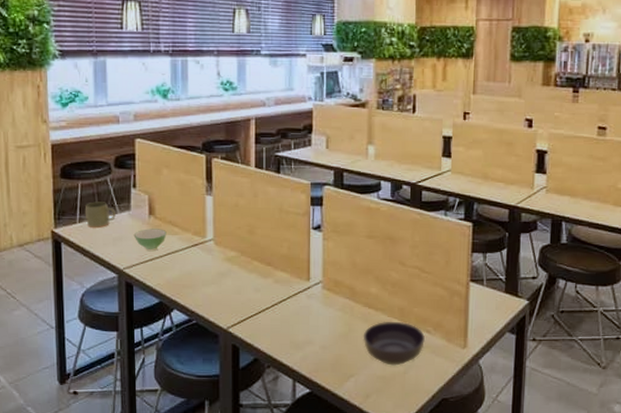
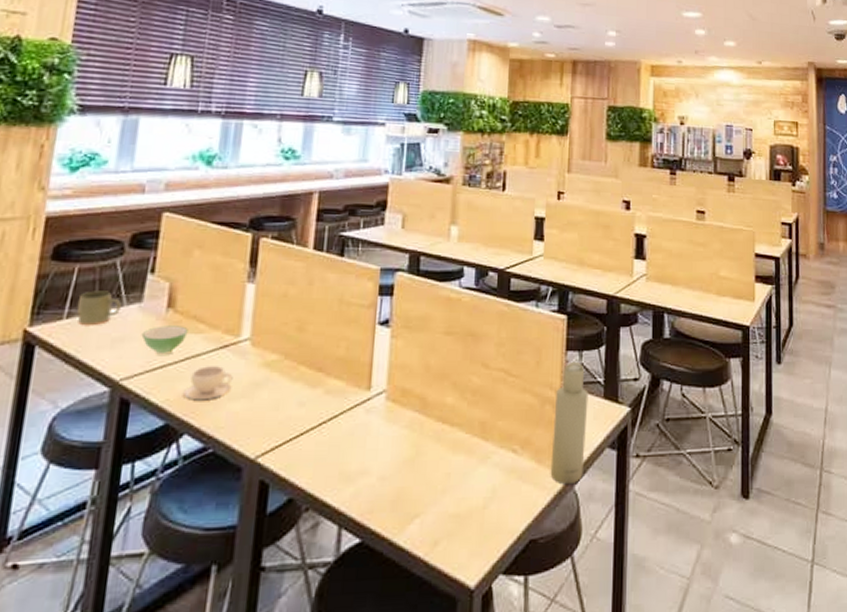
teacup: none [170,260,204,285] -> present [184,366,233,400]
bowl: present [363,321,425,366] -> none [433,439,510,499]
bottle: none [458,261,491,359] -> present [550,361,588,485]

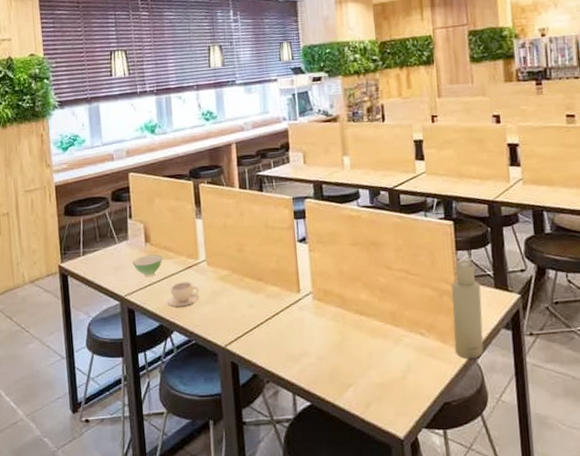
mug: present [76,290,121,325] -> none [87,234,115,259]

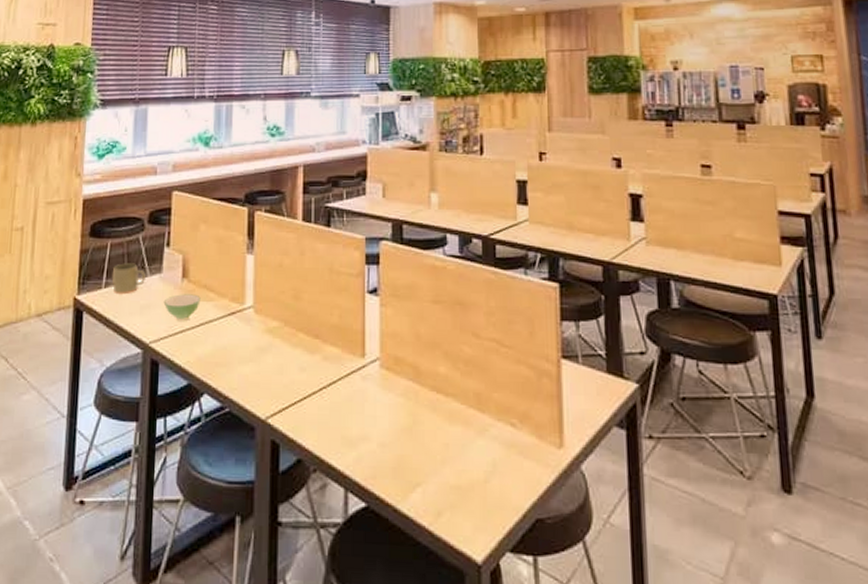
mug: none [87,234,115,259] -> present [112,263,146,293]
teacup: present [168,282,200,307] -> none [201,331,241,363]
bottle: present [451,259,484,359] -> none [552,332,590,464]

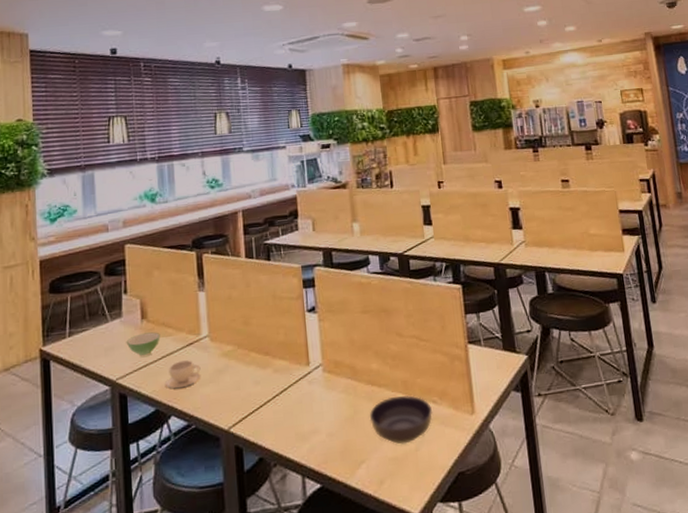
mug: present [112,263,146,293] -> none [74,312,107,340]
teacup: none [201,331,241,363] -> present [165,360,201,389]
bowl: none [431,410,509,471] -> present [369,395,432,444]

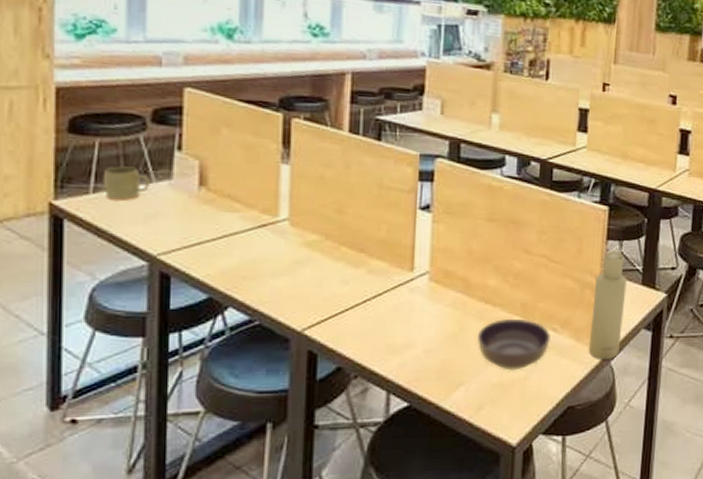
mug: none [74,312,107,340] -> present [102,166,150,200]
bowl: present [126,332,160,358] -> none [175,203,223,233]
teacup: present [165,360,201,389] -> none [225,244,274,276]
bottle: none [462,322,495,425] -> present [588,250,627,360]

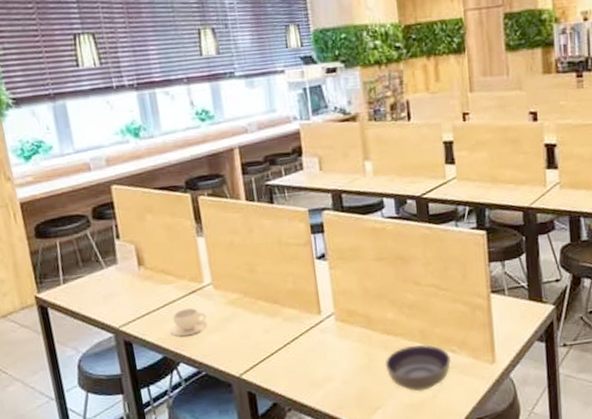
mug: present [102,166,150,200] -> none [67,258,103,288]
teacup: none [225,244,274,276] -> present [171,308,208,337]
bottle: present [588,250,627,360] -> none [484,270,516,374]

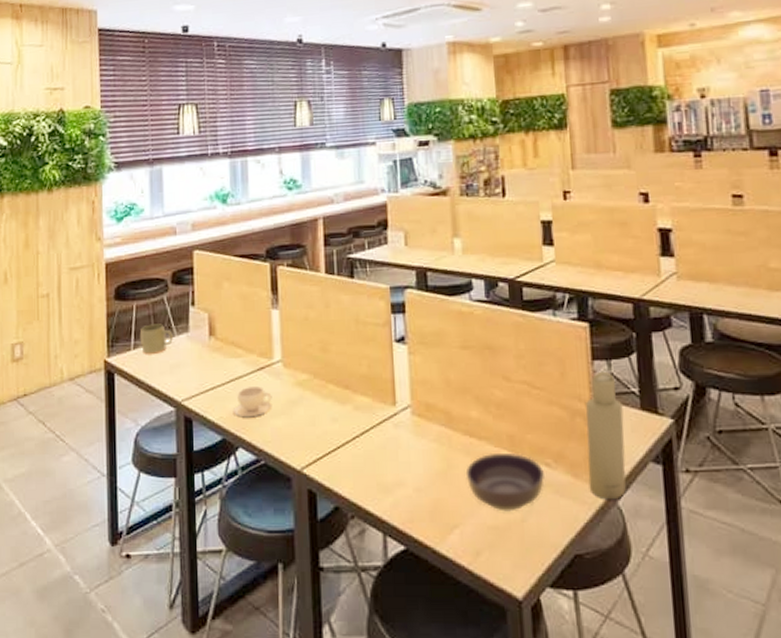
mug: none [67,258,103,288] -> present [139,324,173,354]
bottle: none [484,270,516,374] -> present [586,371,626,500]

